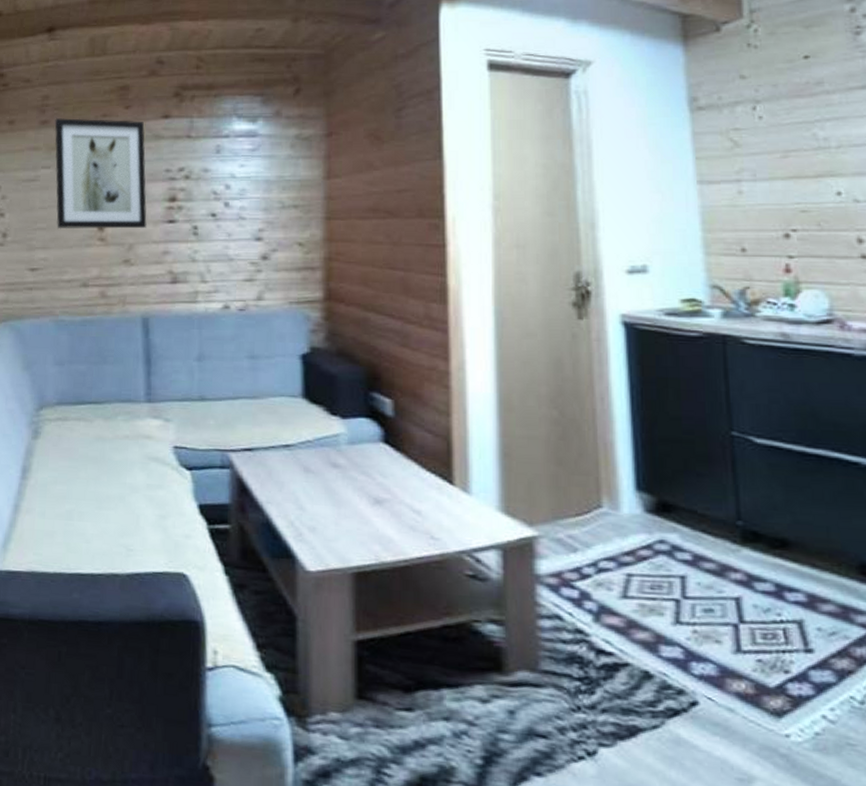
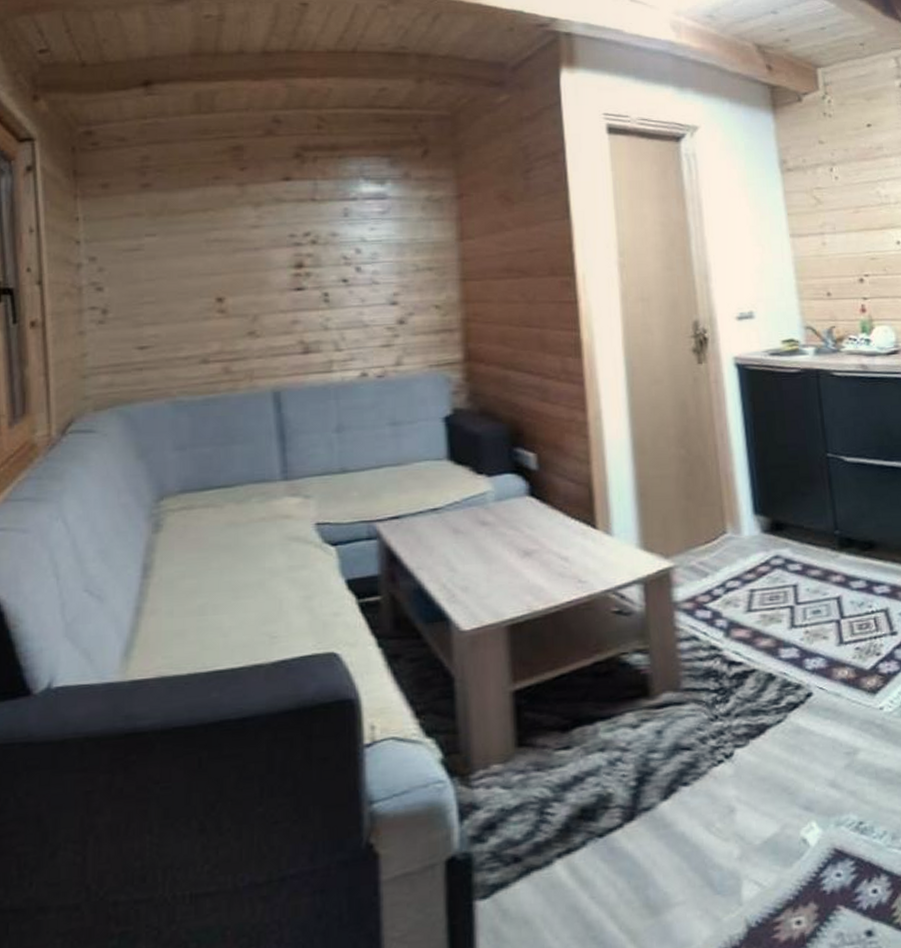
wall art: present [54,118,147,229] -> none [158,181,272,303]

